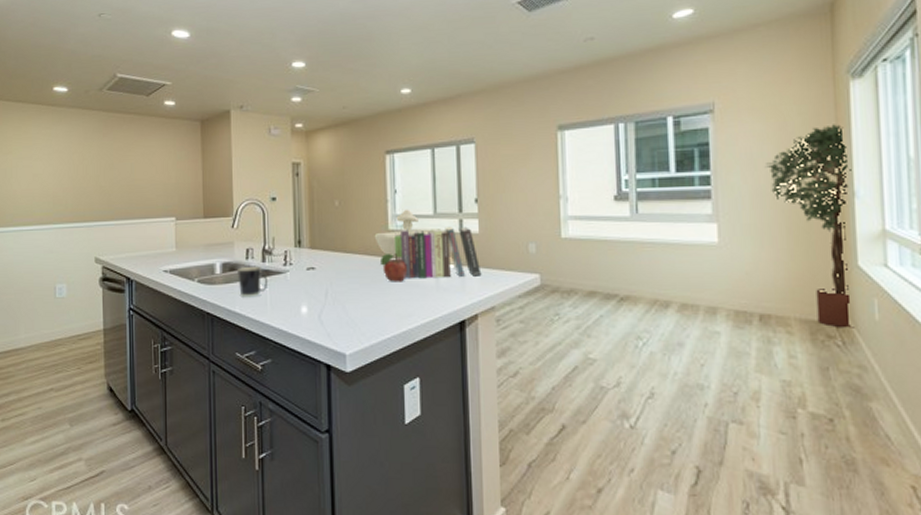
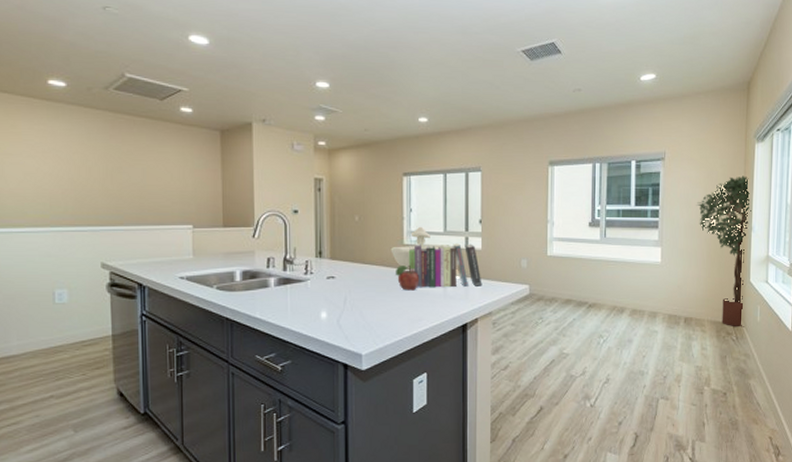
mug: present [237,266,269,298] -> none [258,274,289,304]

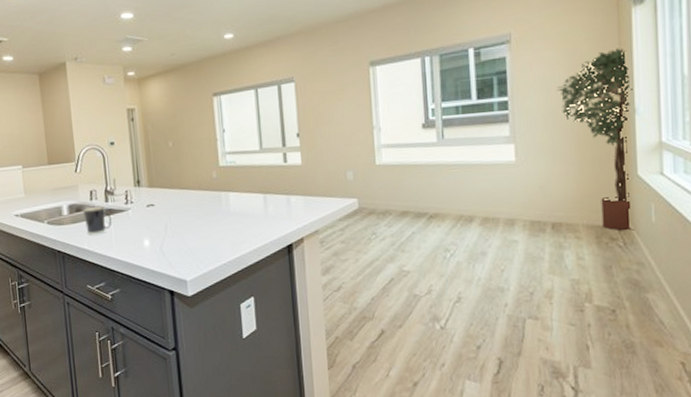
mug: none [258,274,289,304] -> present [83,206,113,235]
decorative bowl: present [391,226,442,271] -> none [206,146,259,193]
fruit: present [396,266,420,291] -> none [213,188,239,214]
books: present [409,243,482,288] -> none [225,159,306,210]

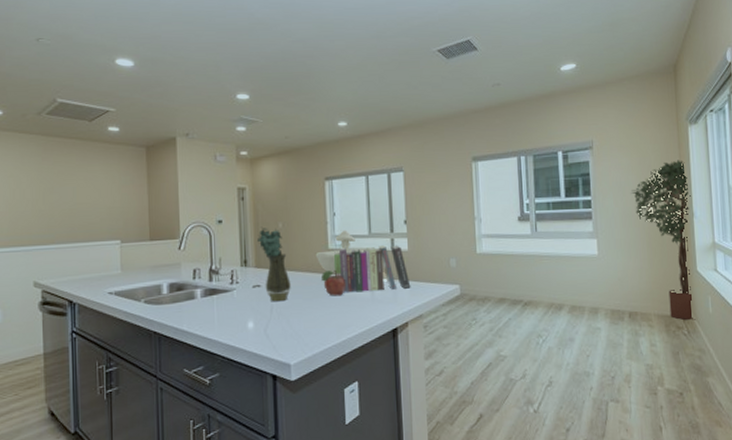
mug: present [83,206,113,235] -> none [185,285,216,316]
vase: none [149,146,184,220] -> present [257,226,291,302]
decorative bowl: none [206,146,259,193] -> present [315,230,368,276]
fruit: none [213,188,239,214] -> present [322,270,347,296]
books: none [225,159,306,210] -> present [334,245,411,293]

